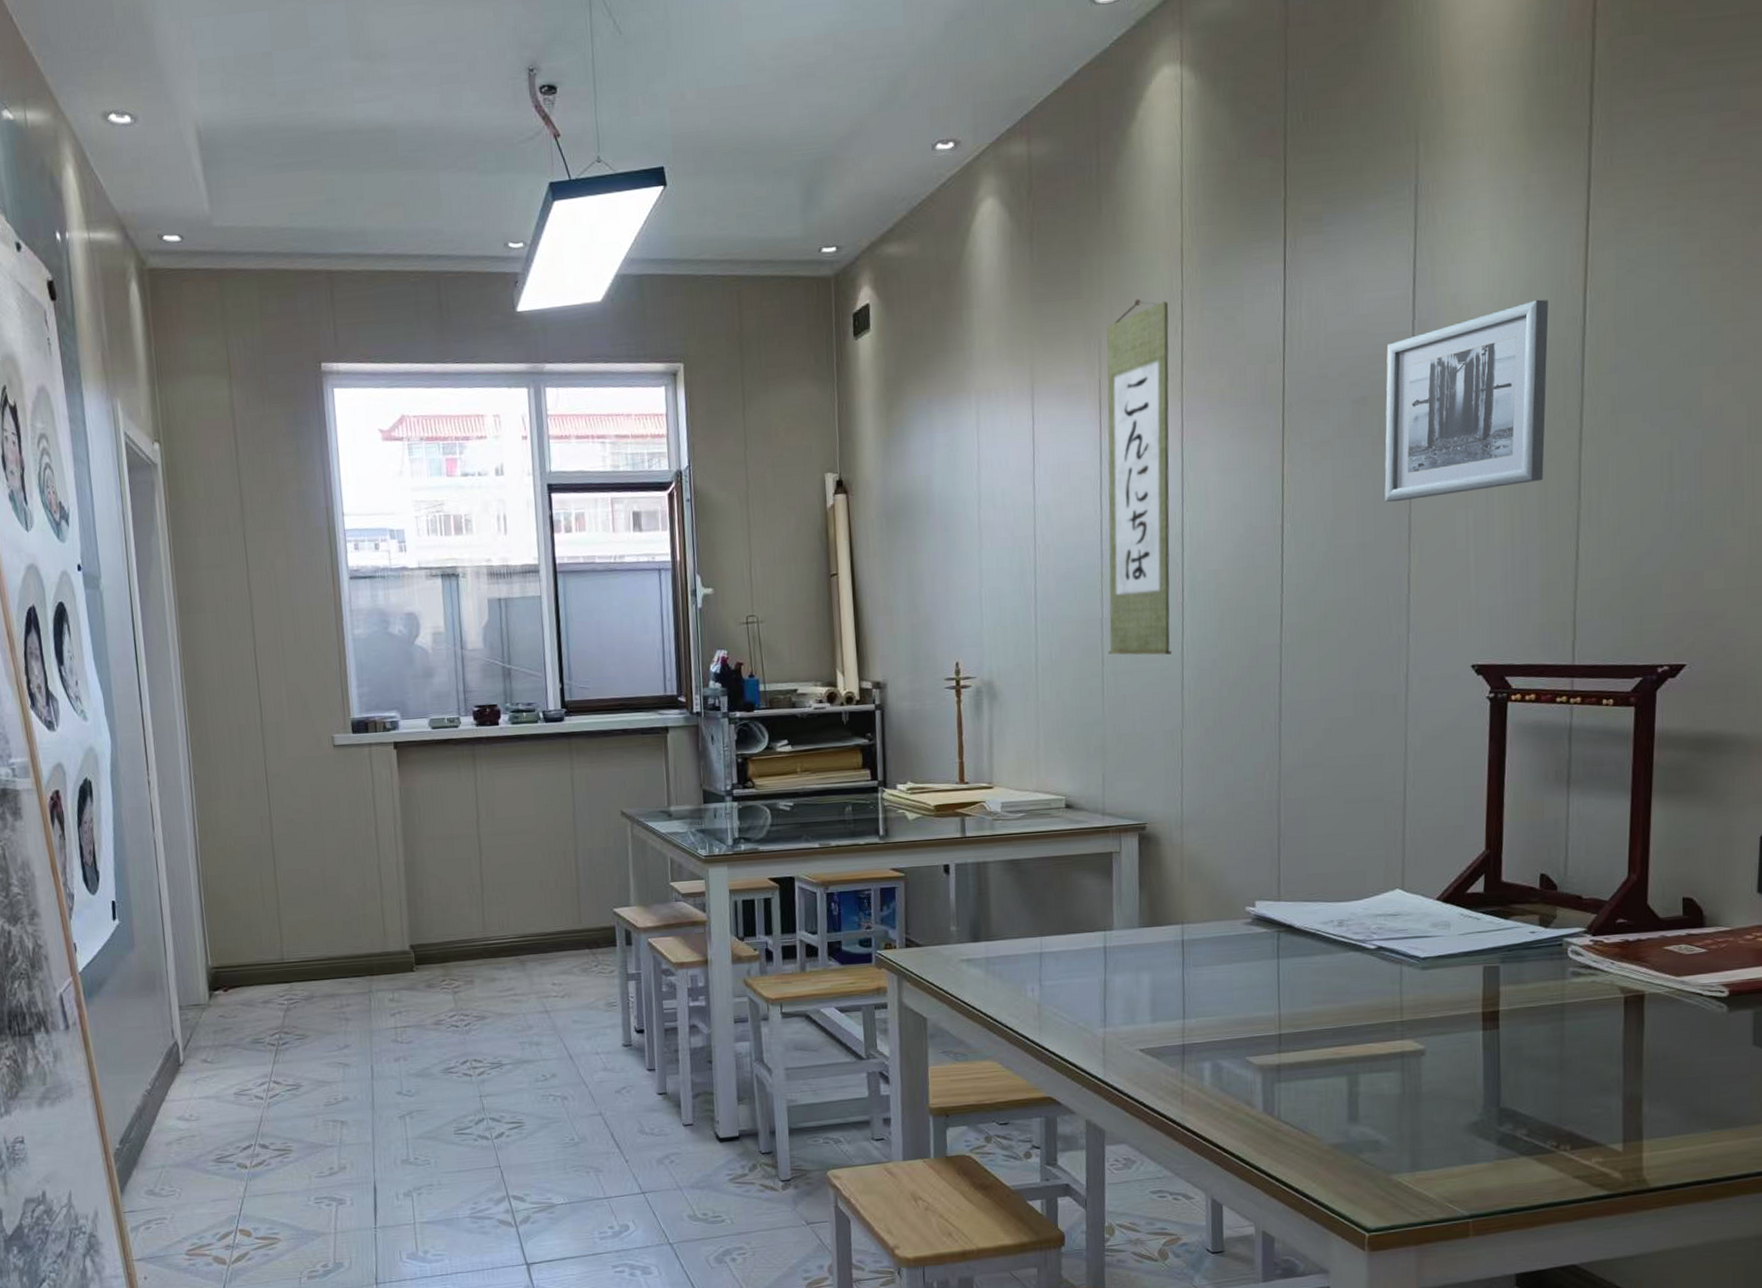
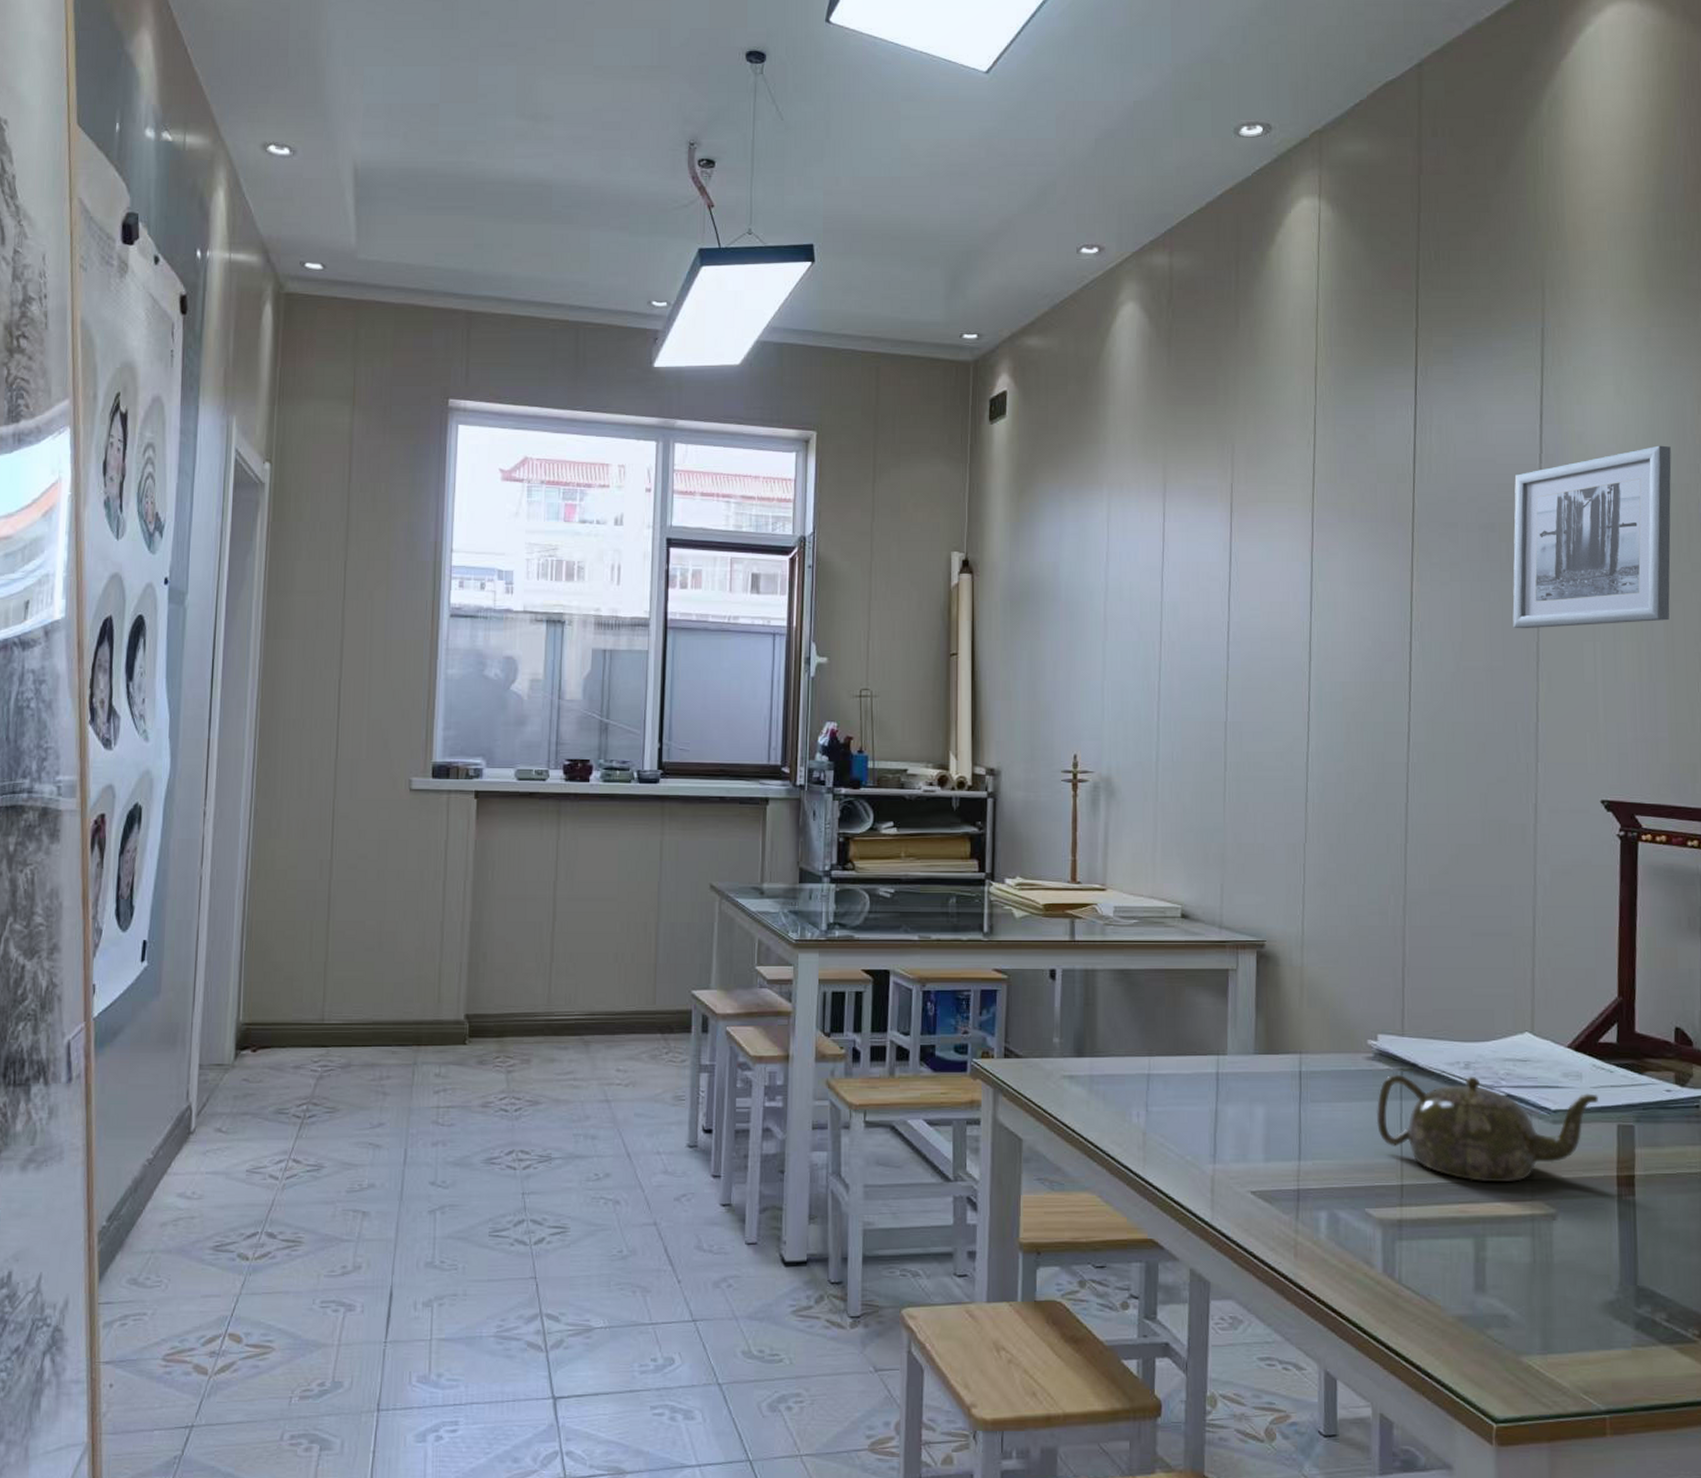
wall scroll: present [1107,299,1173,655] -> none [1231,410,1302,764]
teapot: none [1254,932,1465,1026] -> present [1376,1074,1598,1183]

